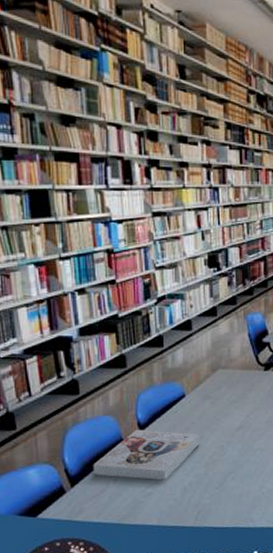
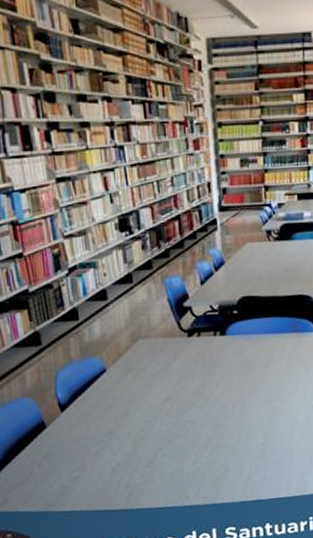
book: present [93,429,200,480] -> none [14,409,126,463]

